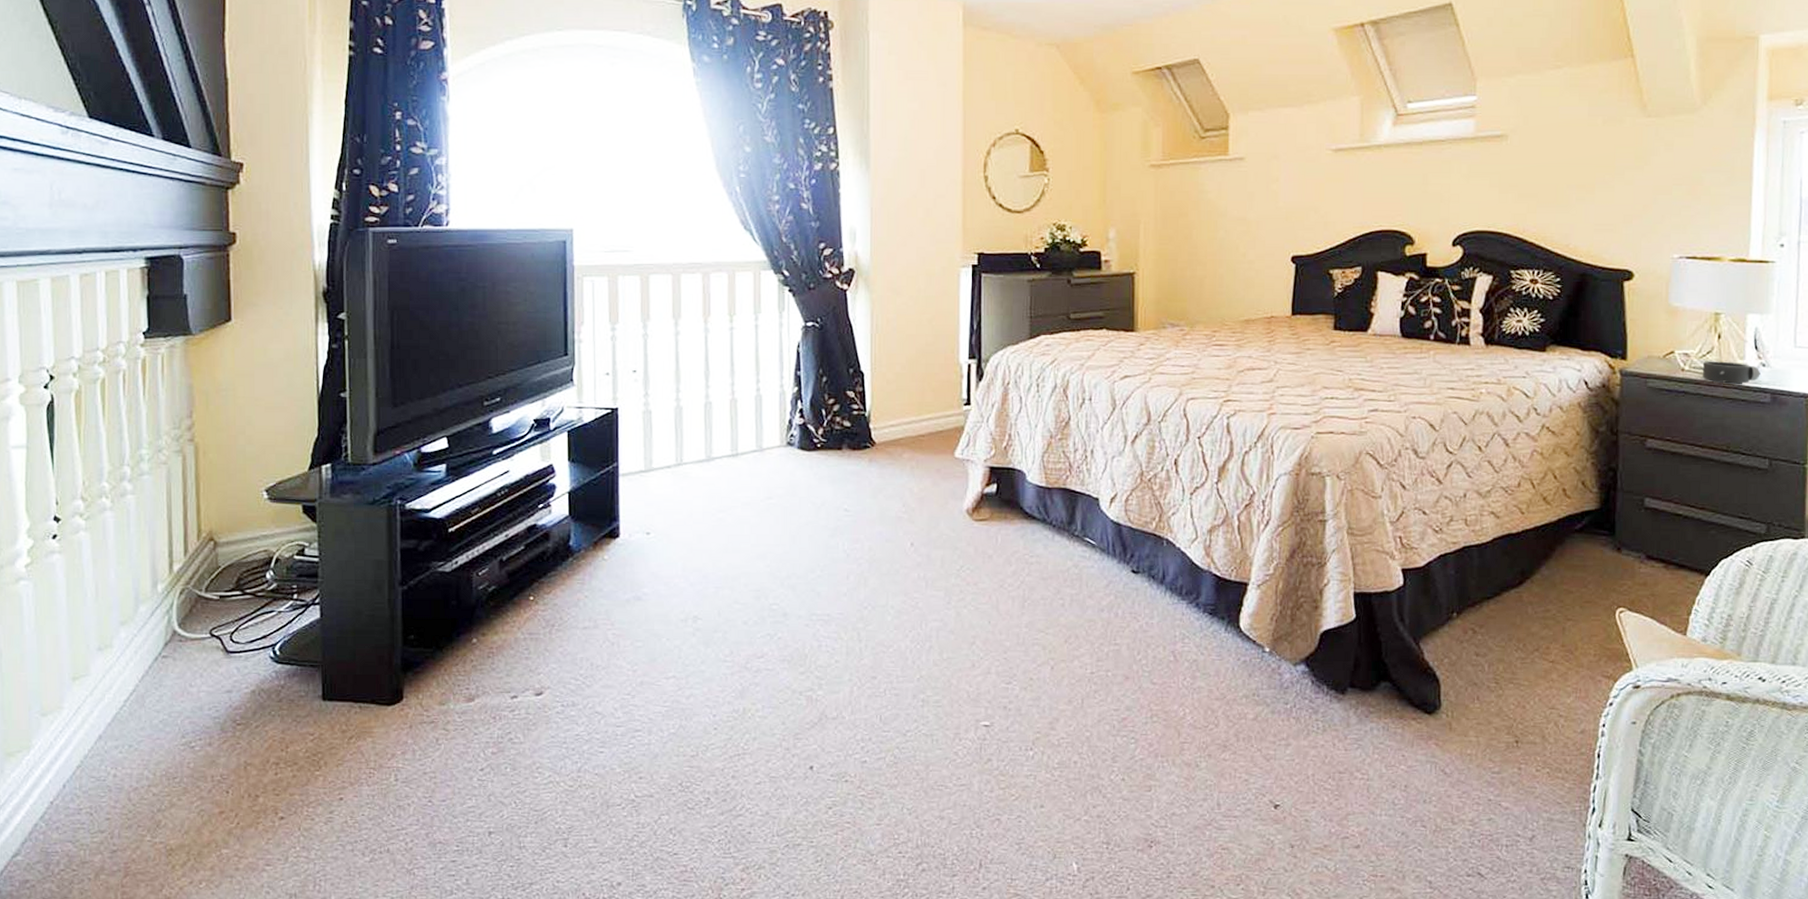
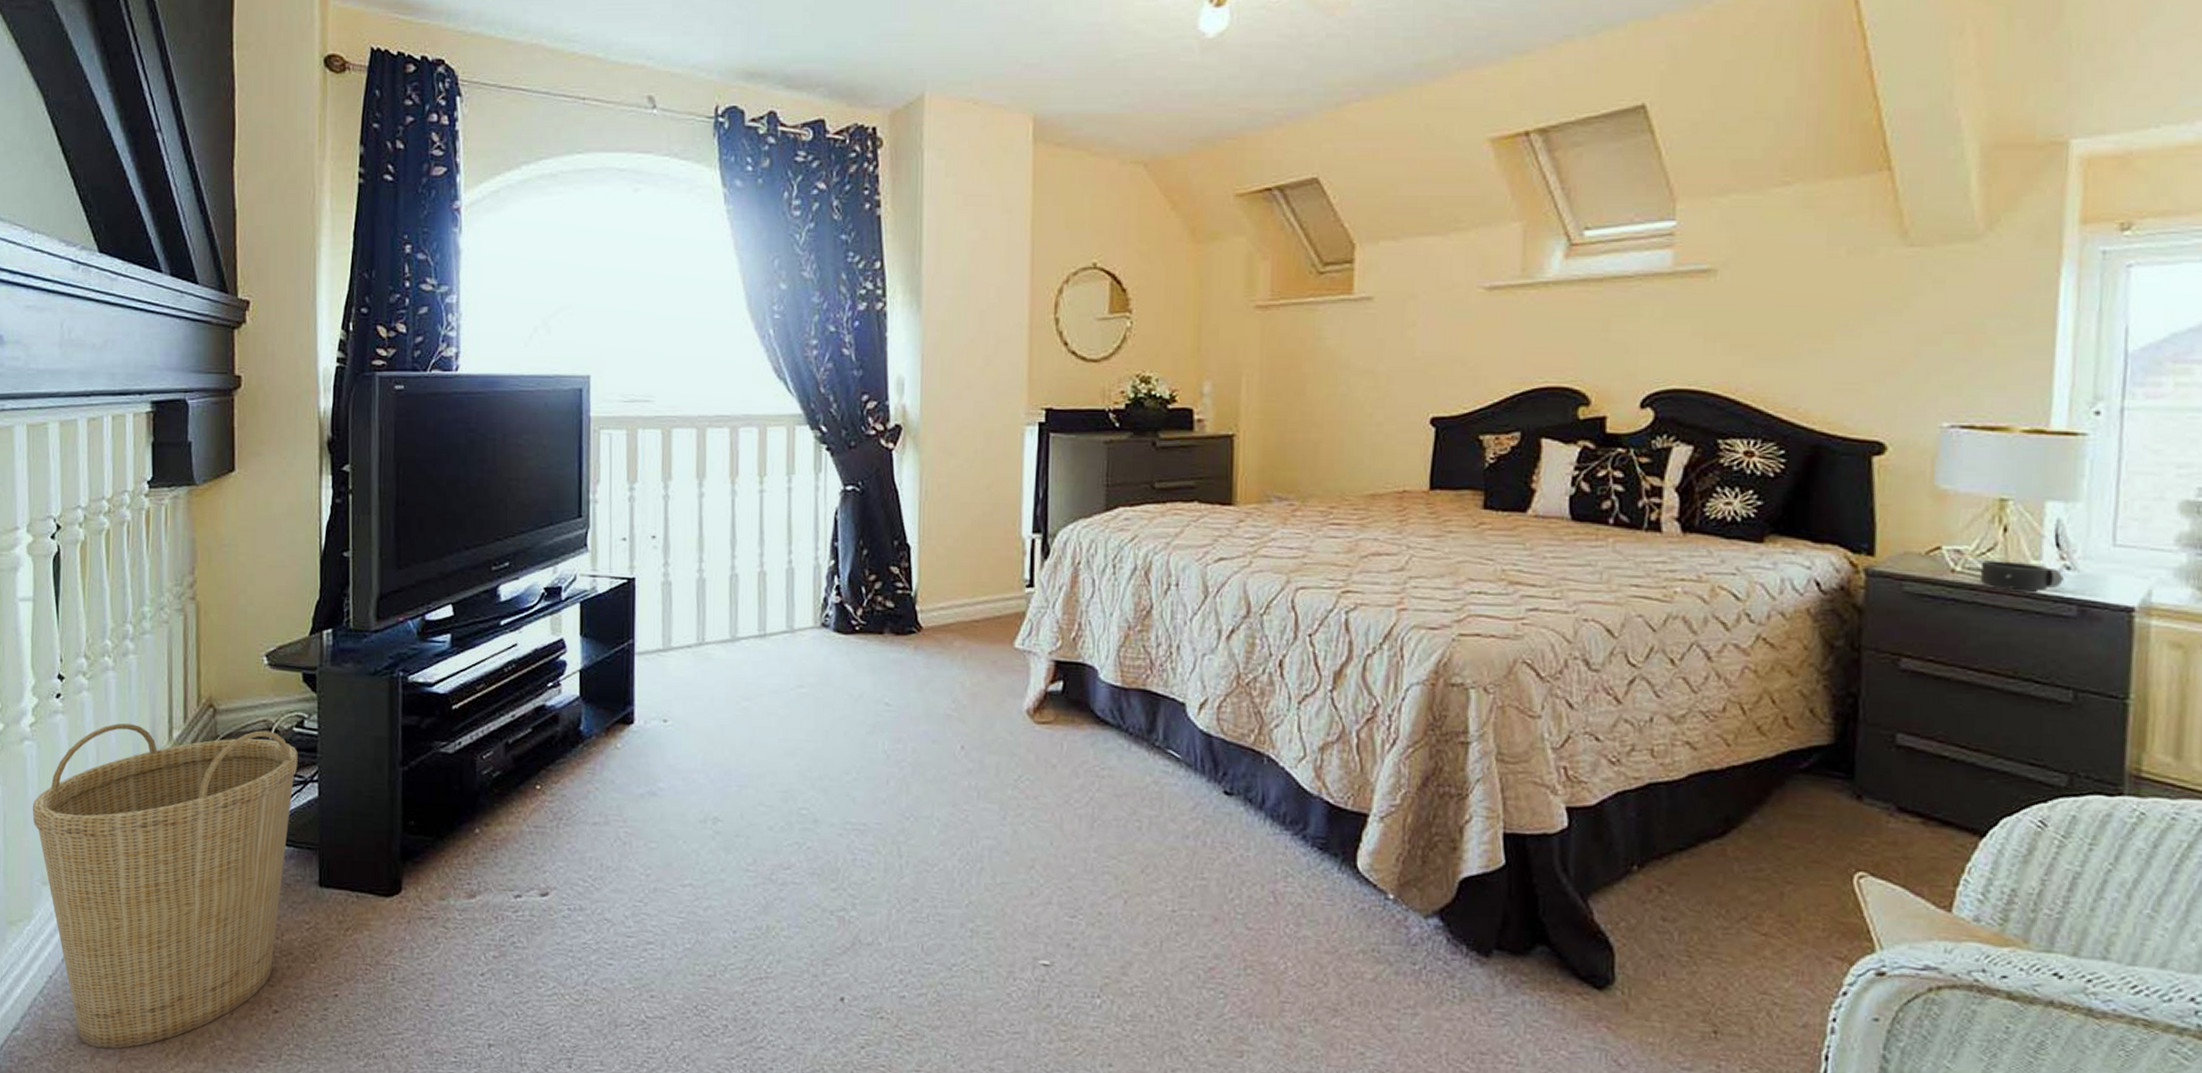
basket: none [29,559,299,866] -> present [32,723,298,1049]

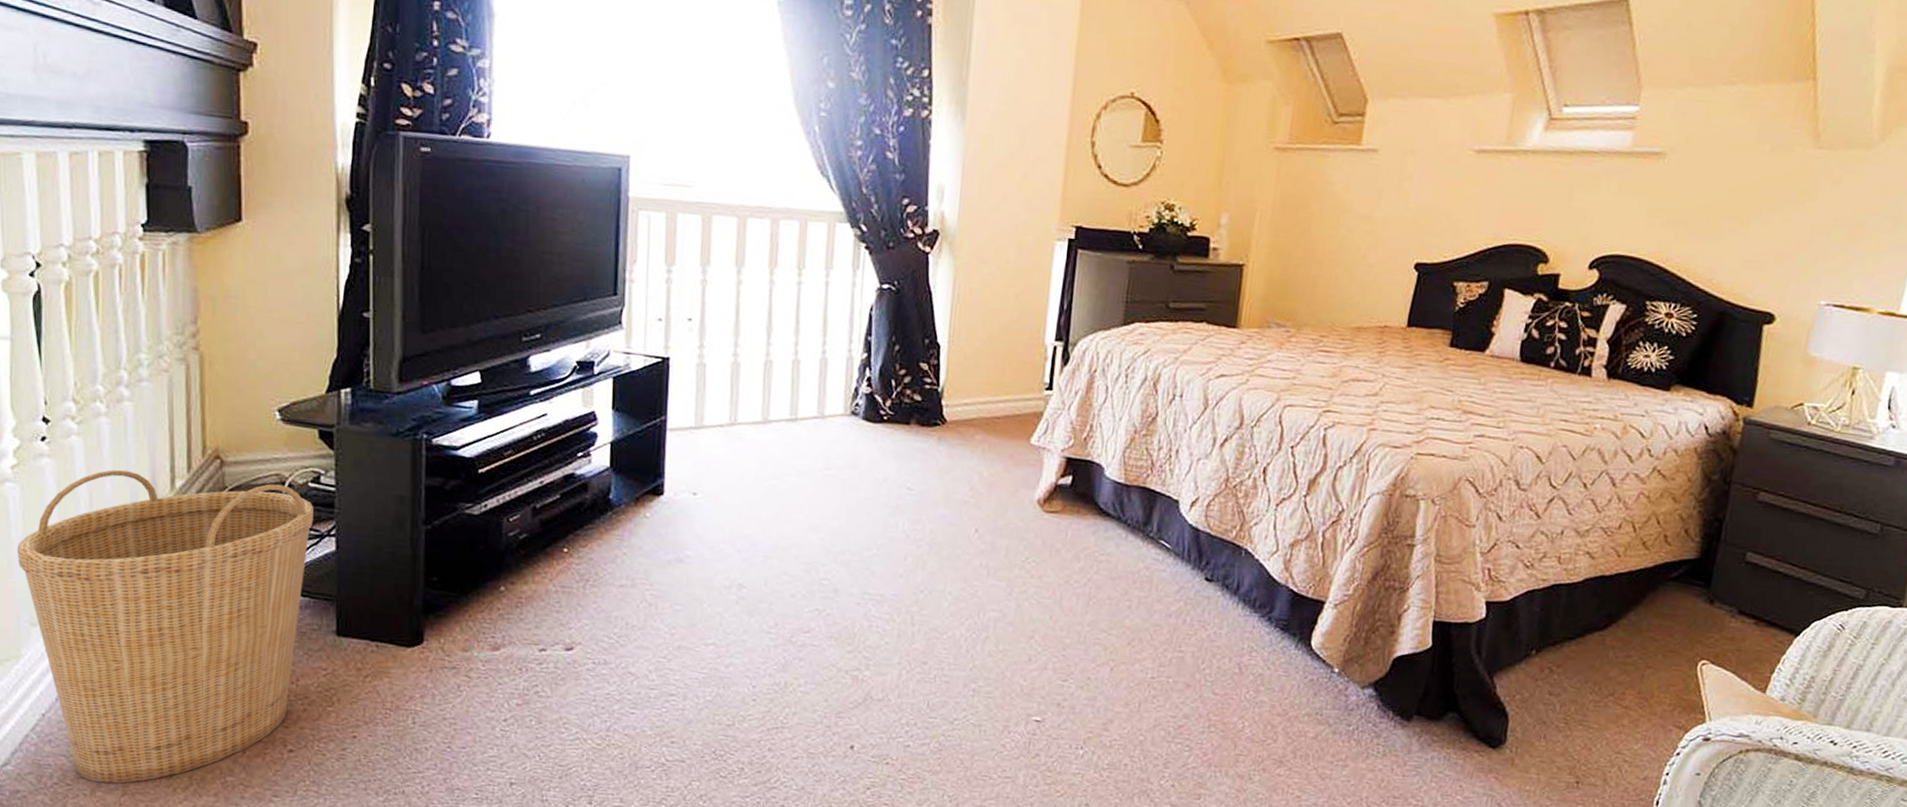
alarm clock: present [1968,560,2065,592] -> none [1821,416,1890,444]

